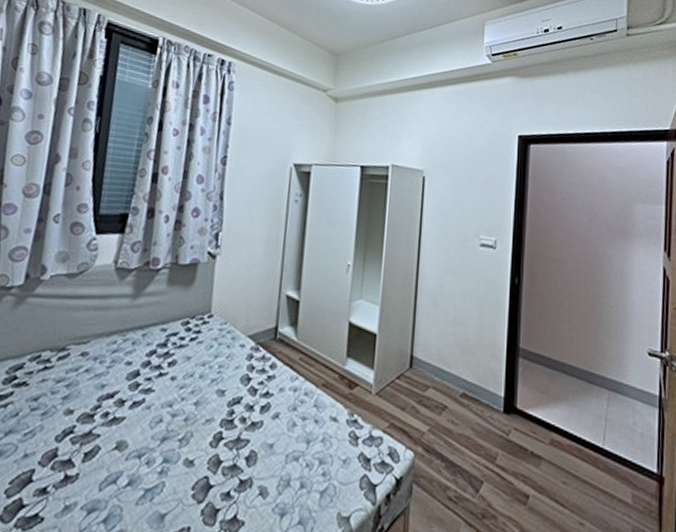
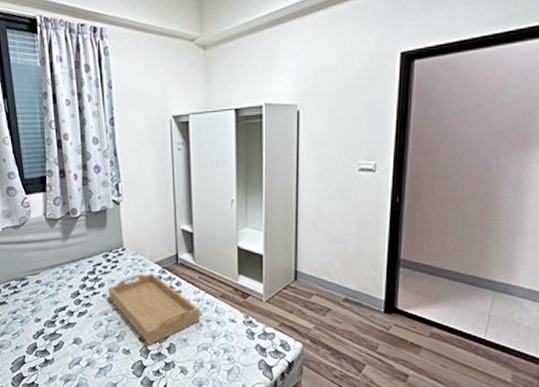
serving tray: none [179,350,296,453] -> present [108,273,200,345]

